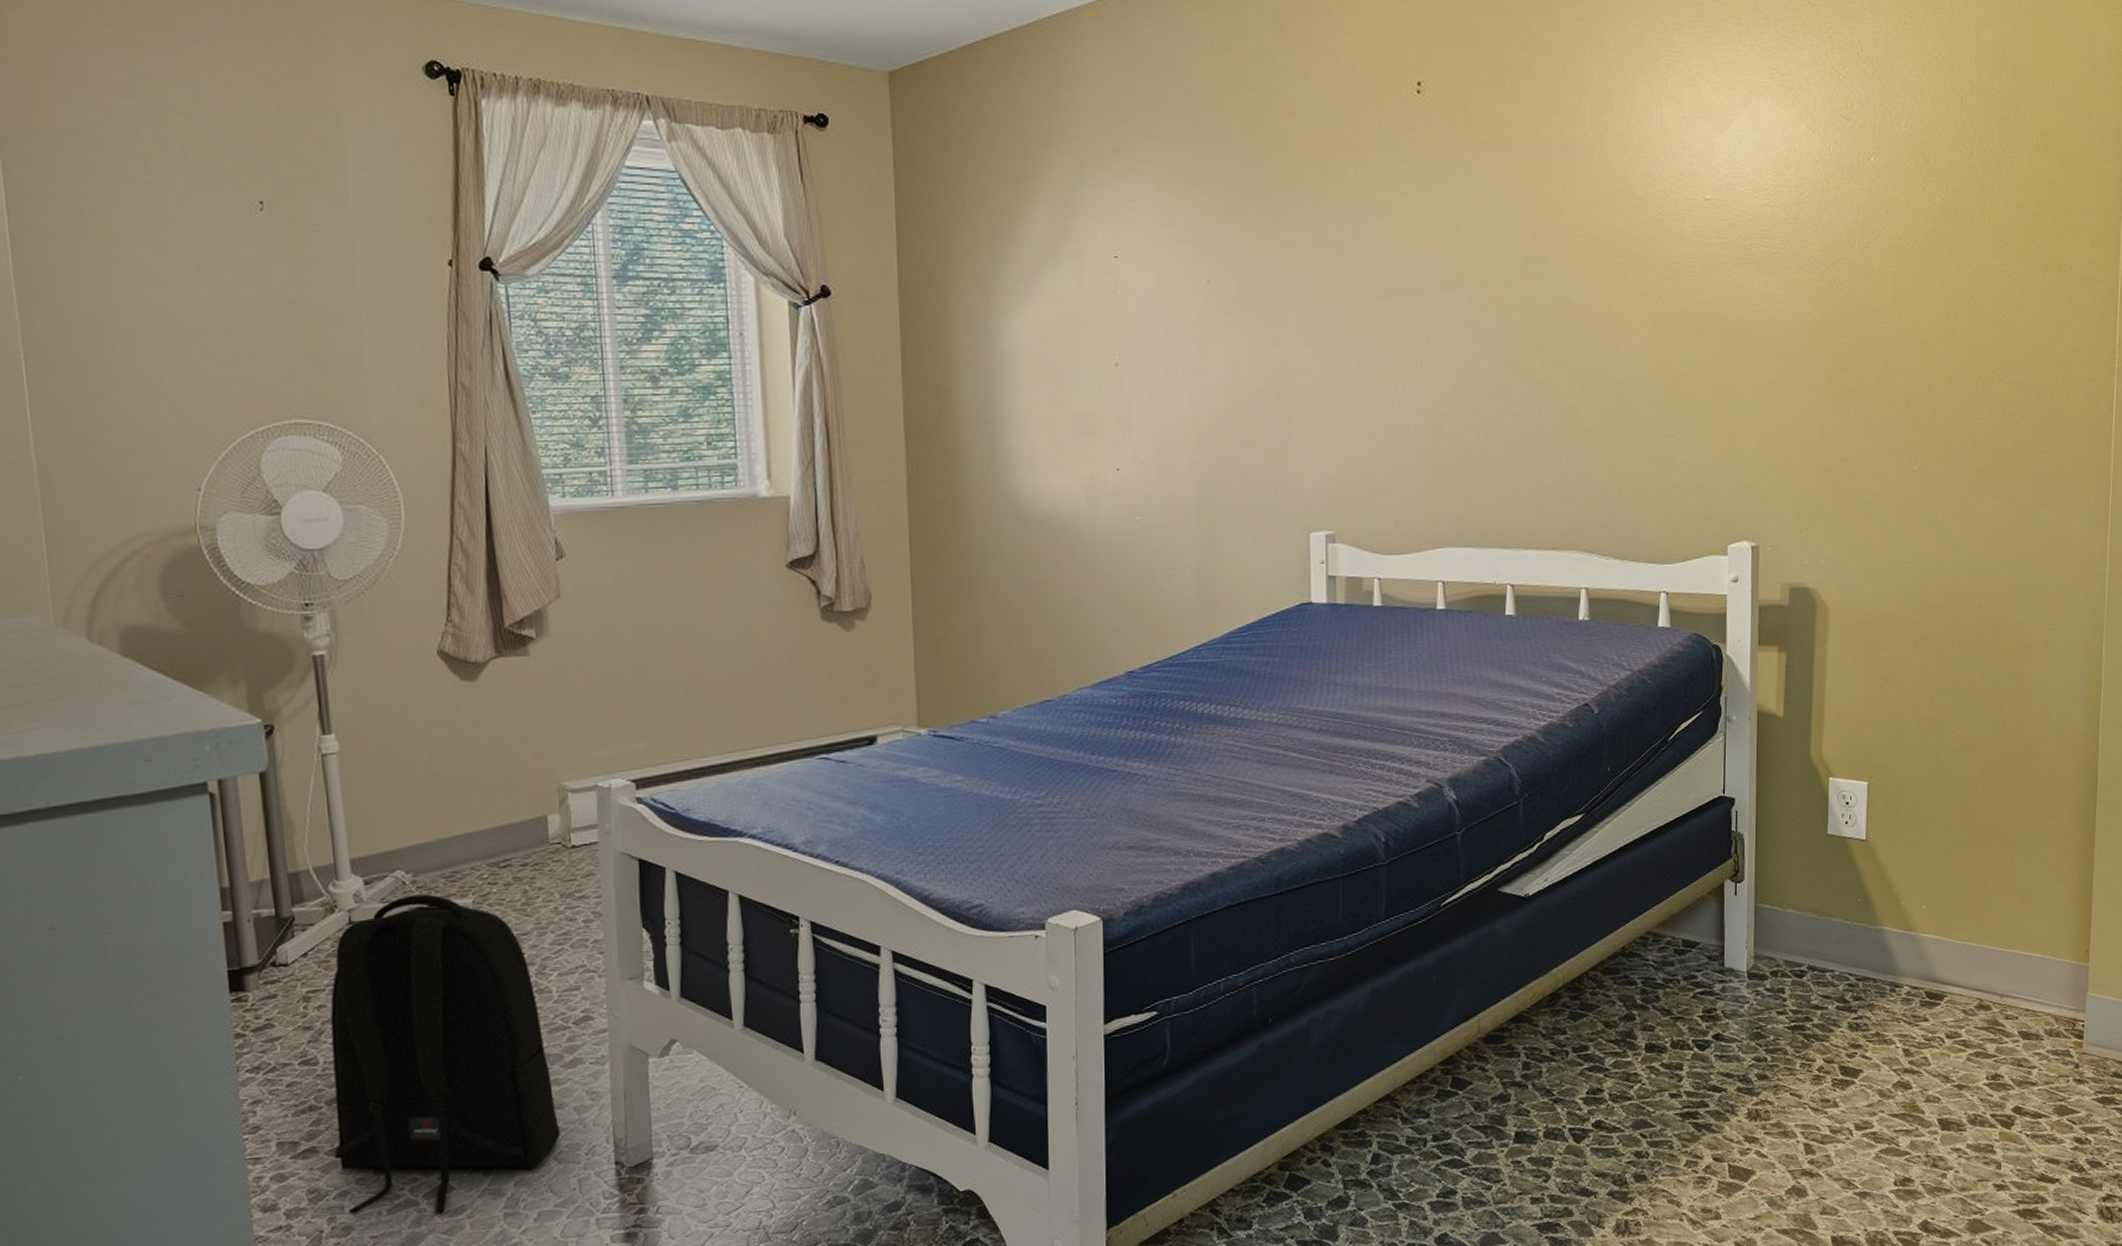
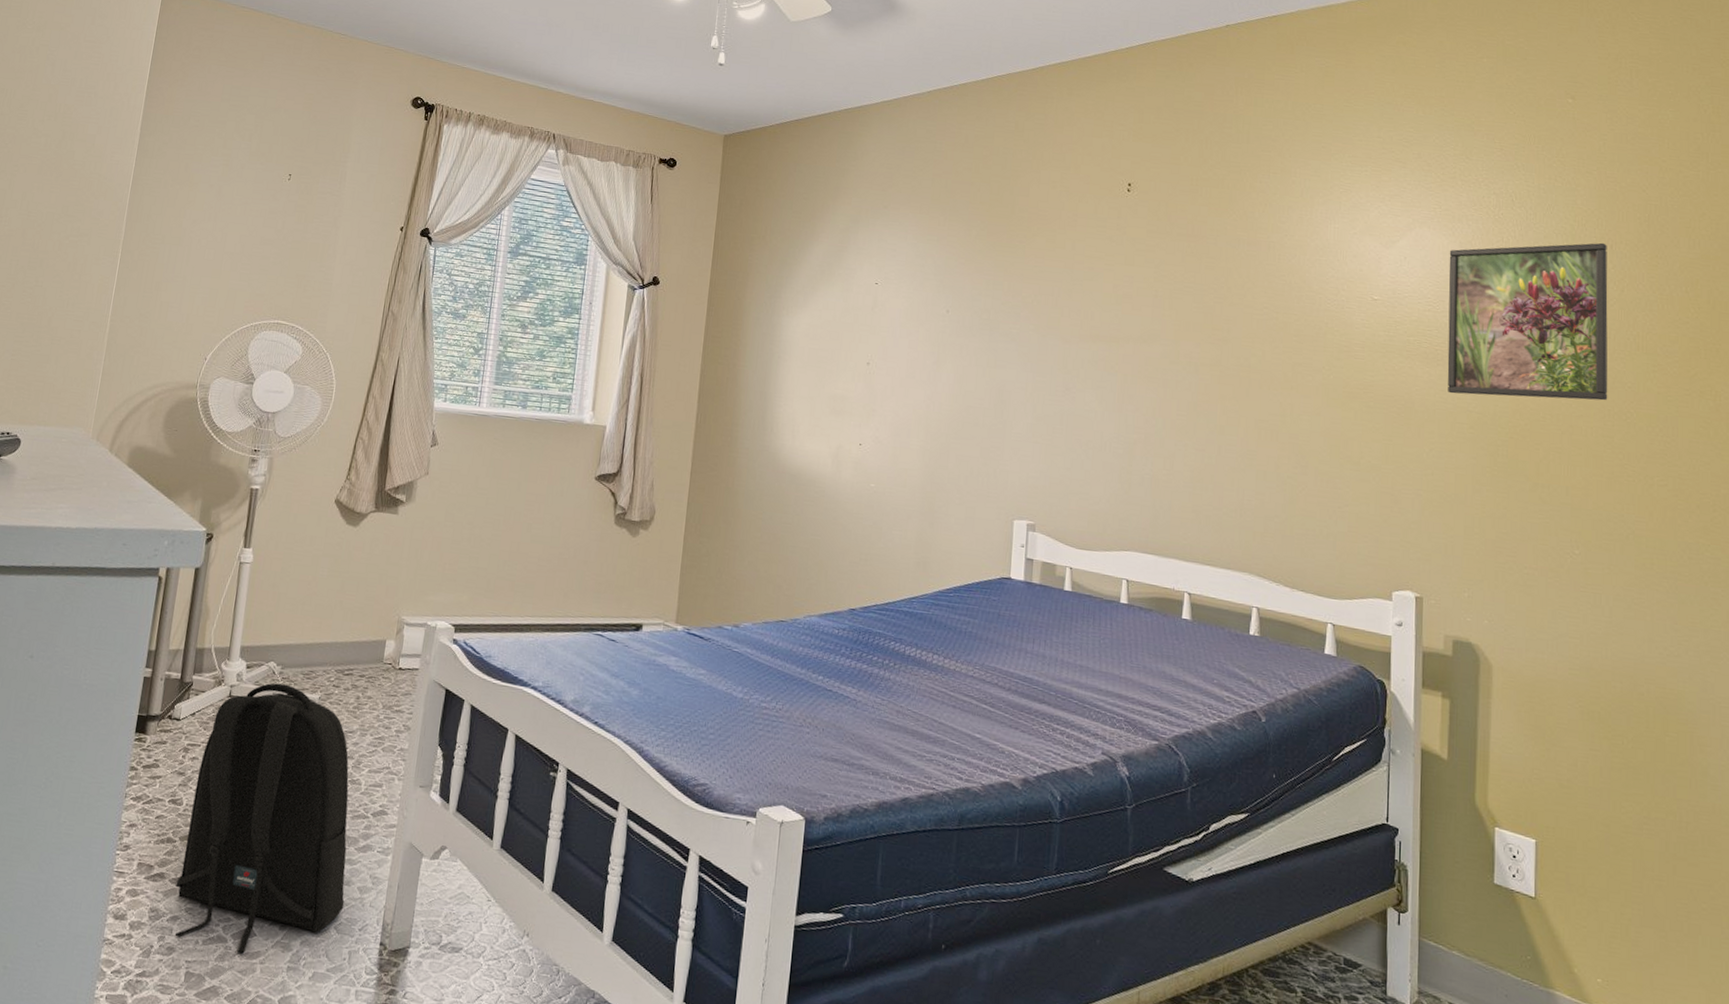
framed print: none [1785,96,1958,304] -> present [1447,242,1608,401]

